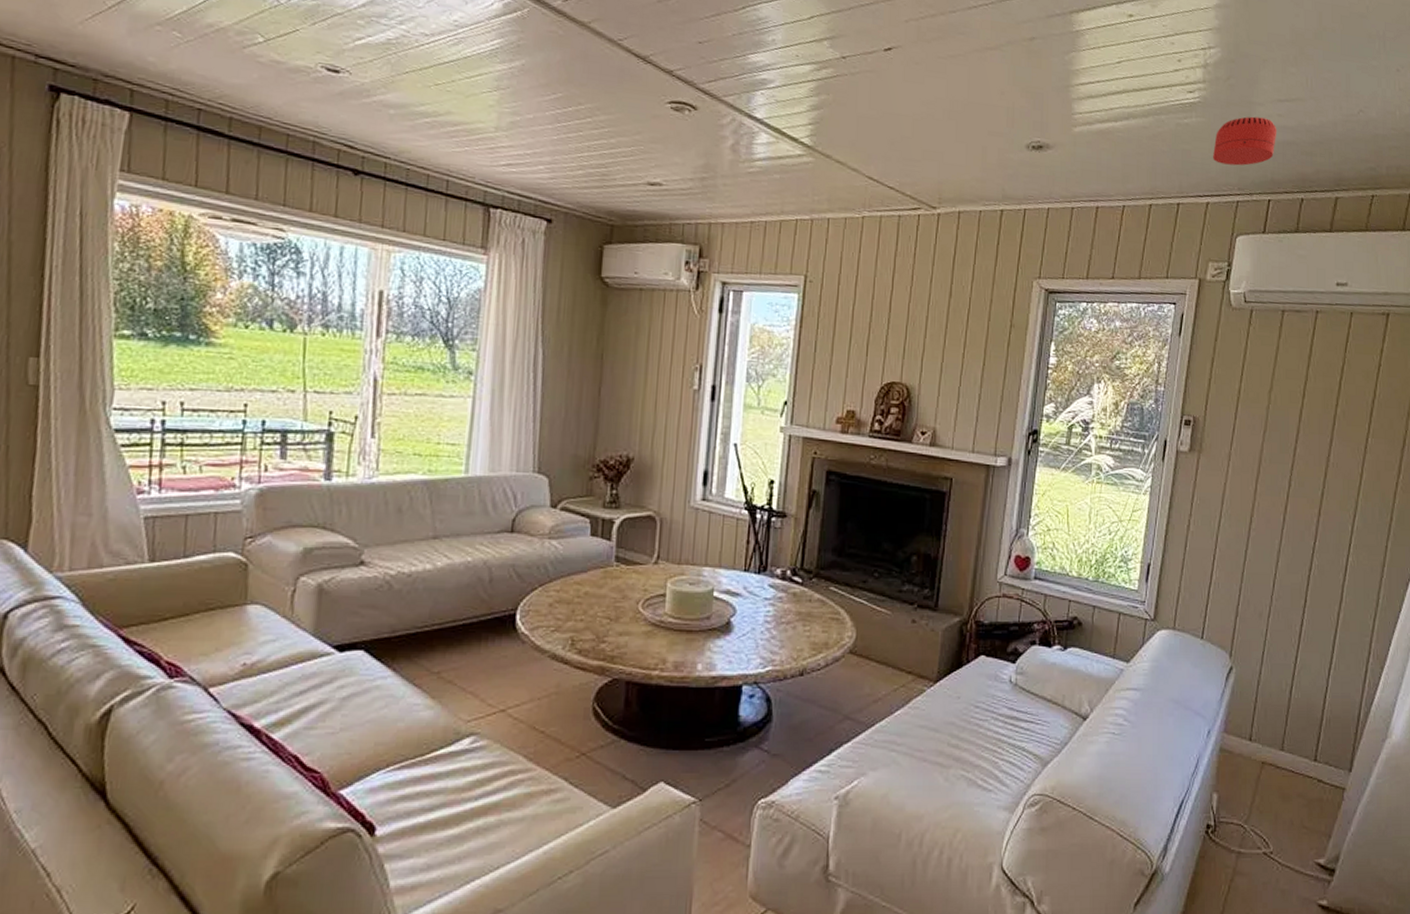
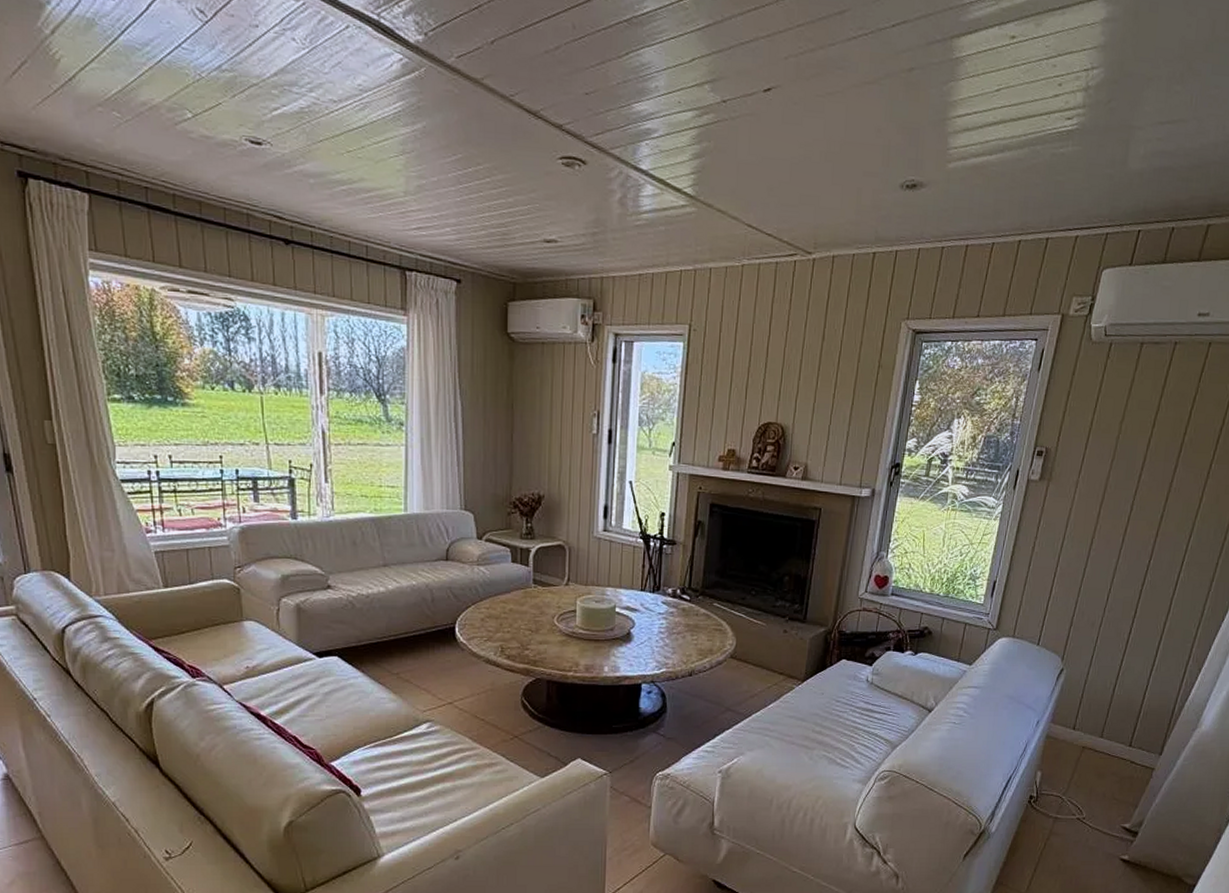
smoke detector: present [1213,116,1277,166] -> none [1086,142,1155,196]

